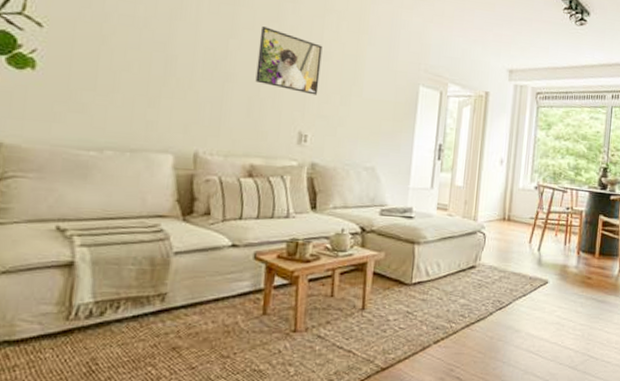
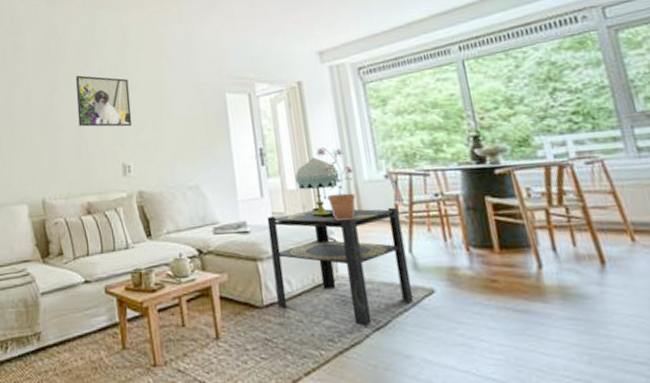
side table: none [425,204,538,307] -> present [267,207,414,327]
table lamp: none [464,161,501,212] -> present [295,157,340,216]
potted plant: none [487,154,513,220] -> present [316,147,355,221]

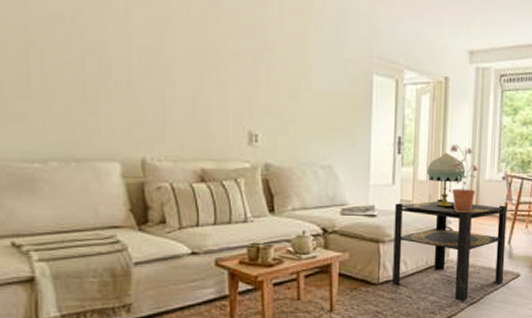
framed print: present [75,75,132,127] -> none [196,18,265,91]

